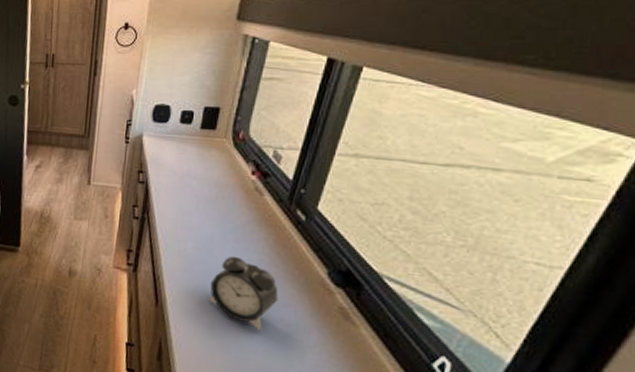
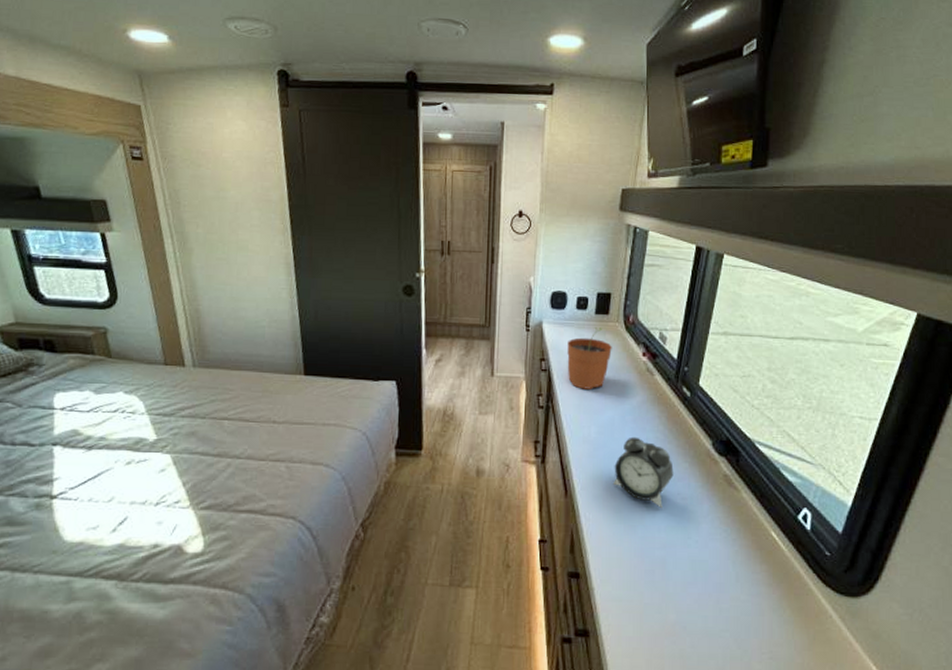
plant pot: none [166,142,217,205] -> present [567,327,612,390]

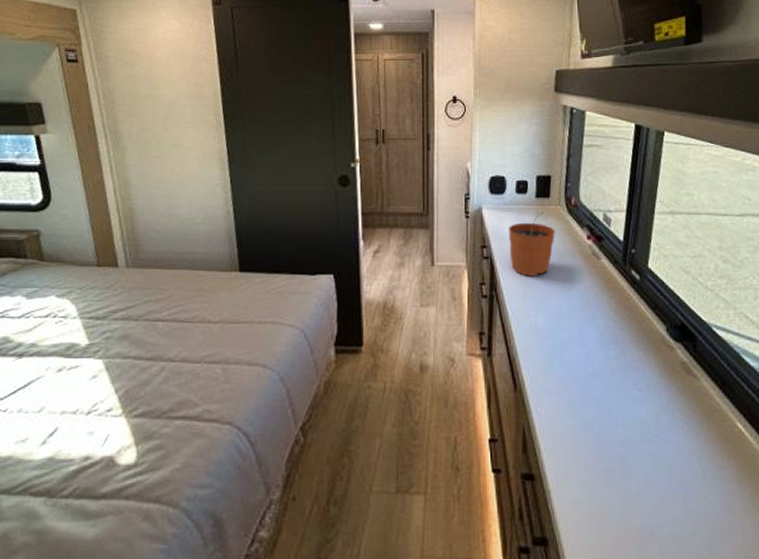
alarm clock: present [612,436,674,508] -> none [563,324,628,400]

